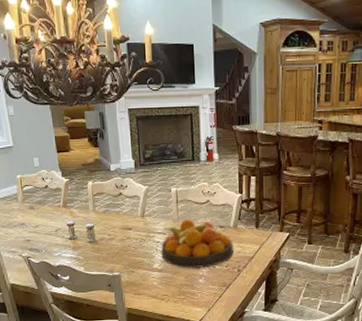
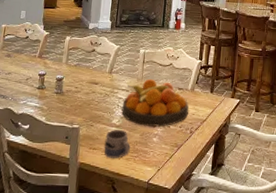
mug: none [149,273,177,302] -> present [104,129,130,158]

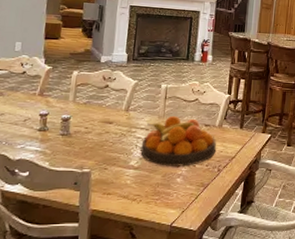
mug: present [104,129,130,158] -> none [120,171,151,203]

